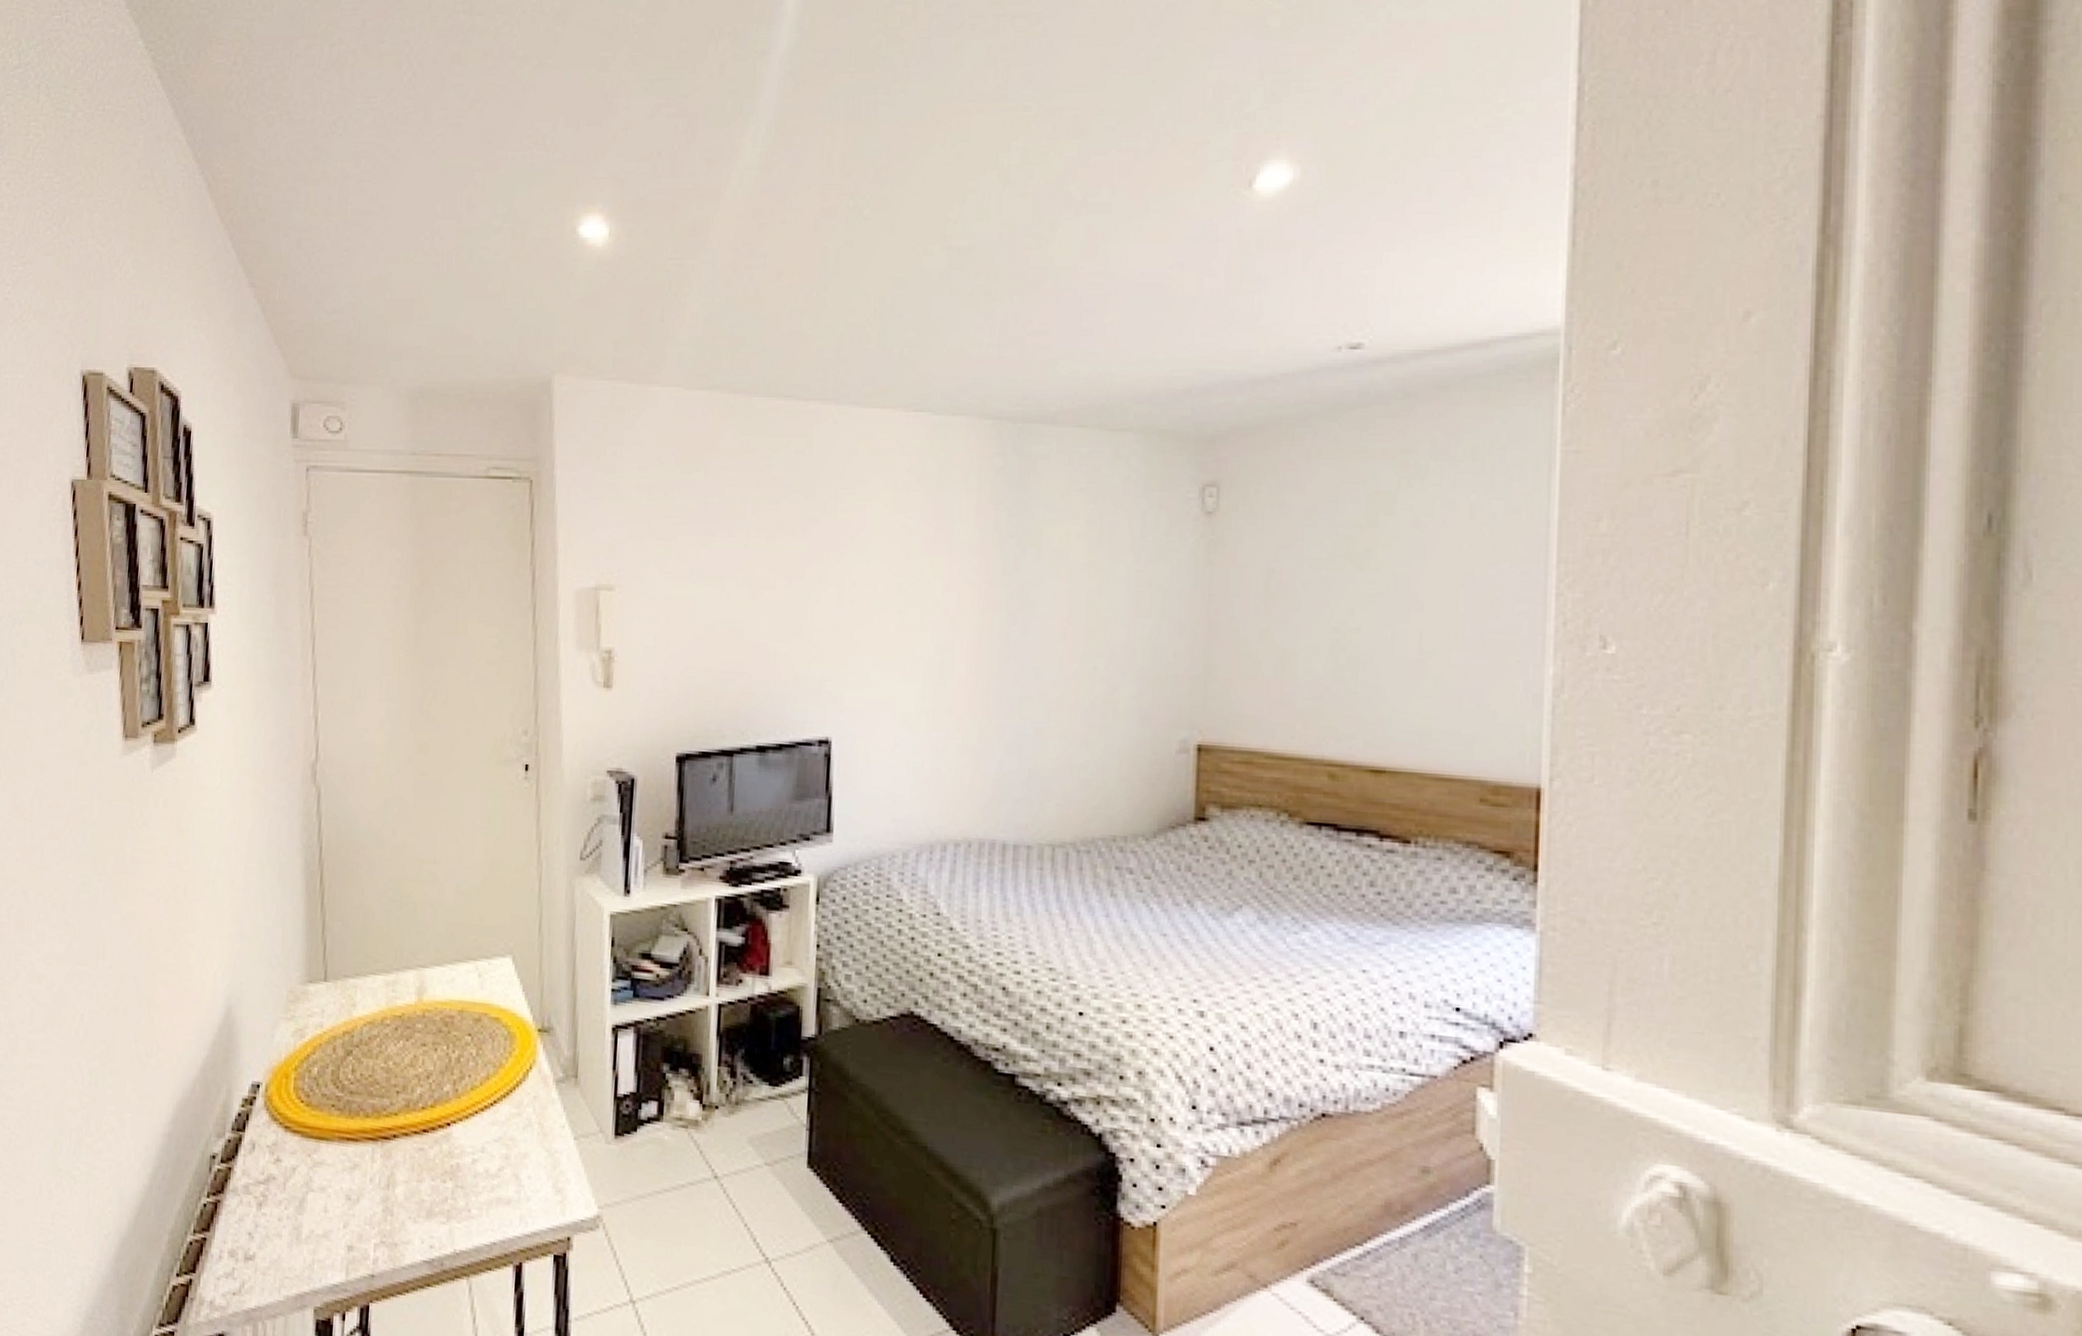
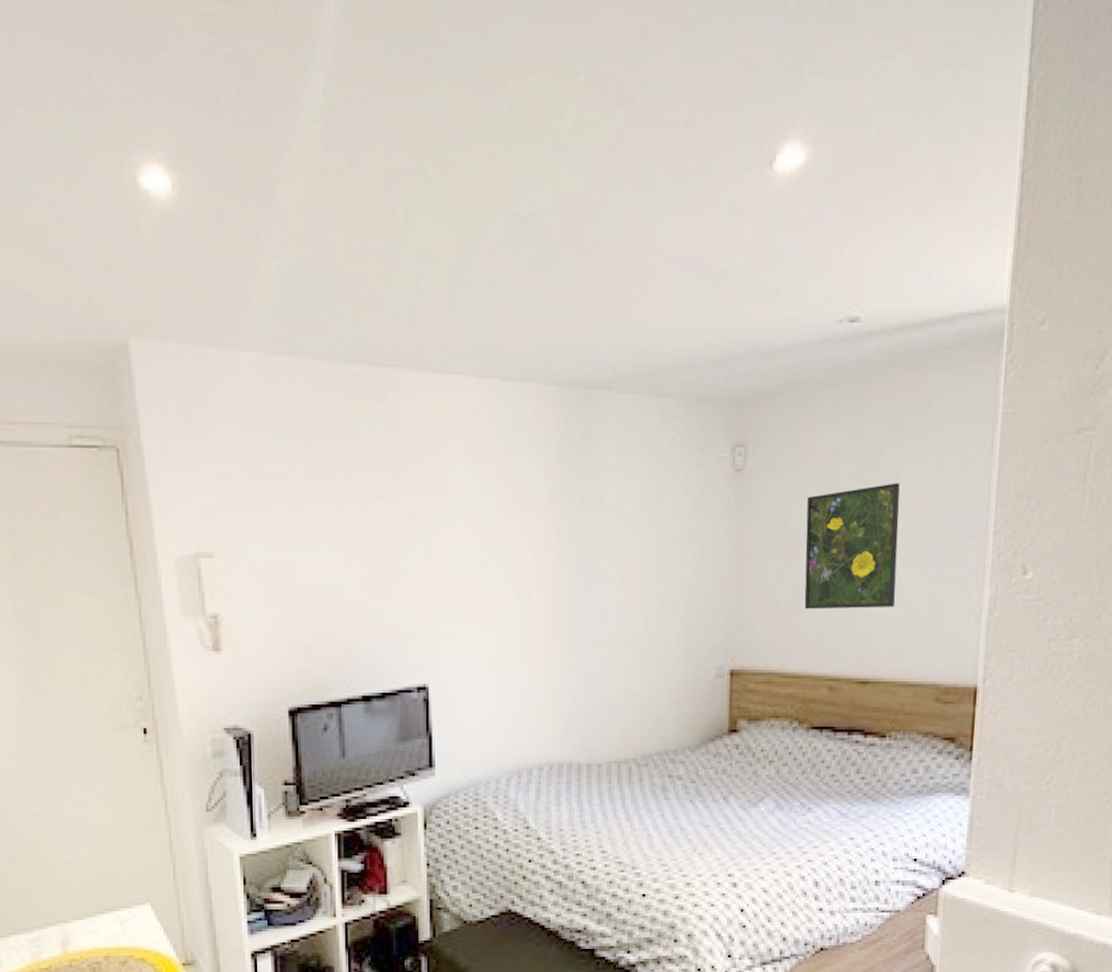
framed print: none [1294,531,1422,681] -> present [804,483,900,610]

